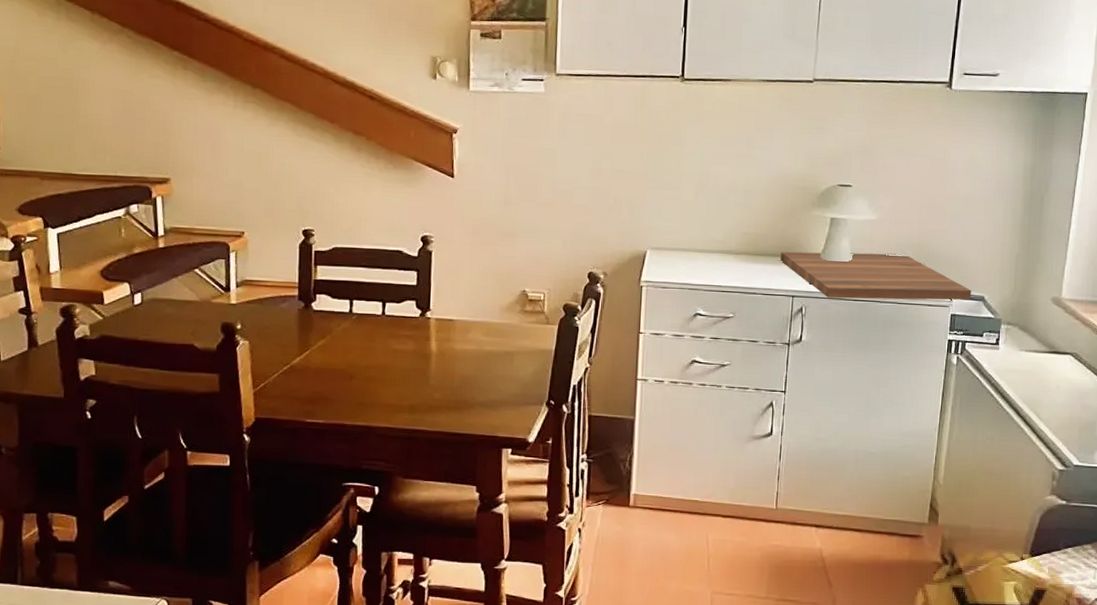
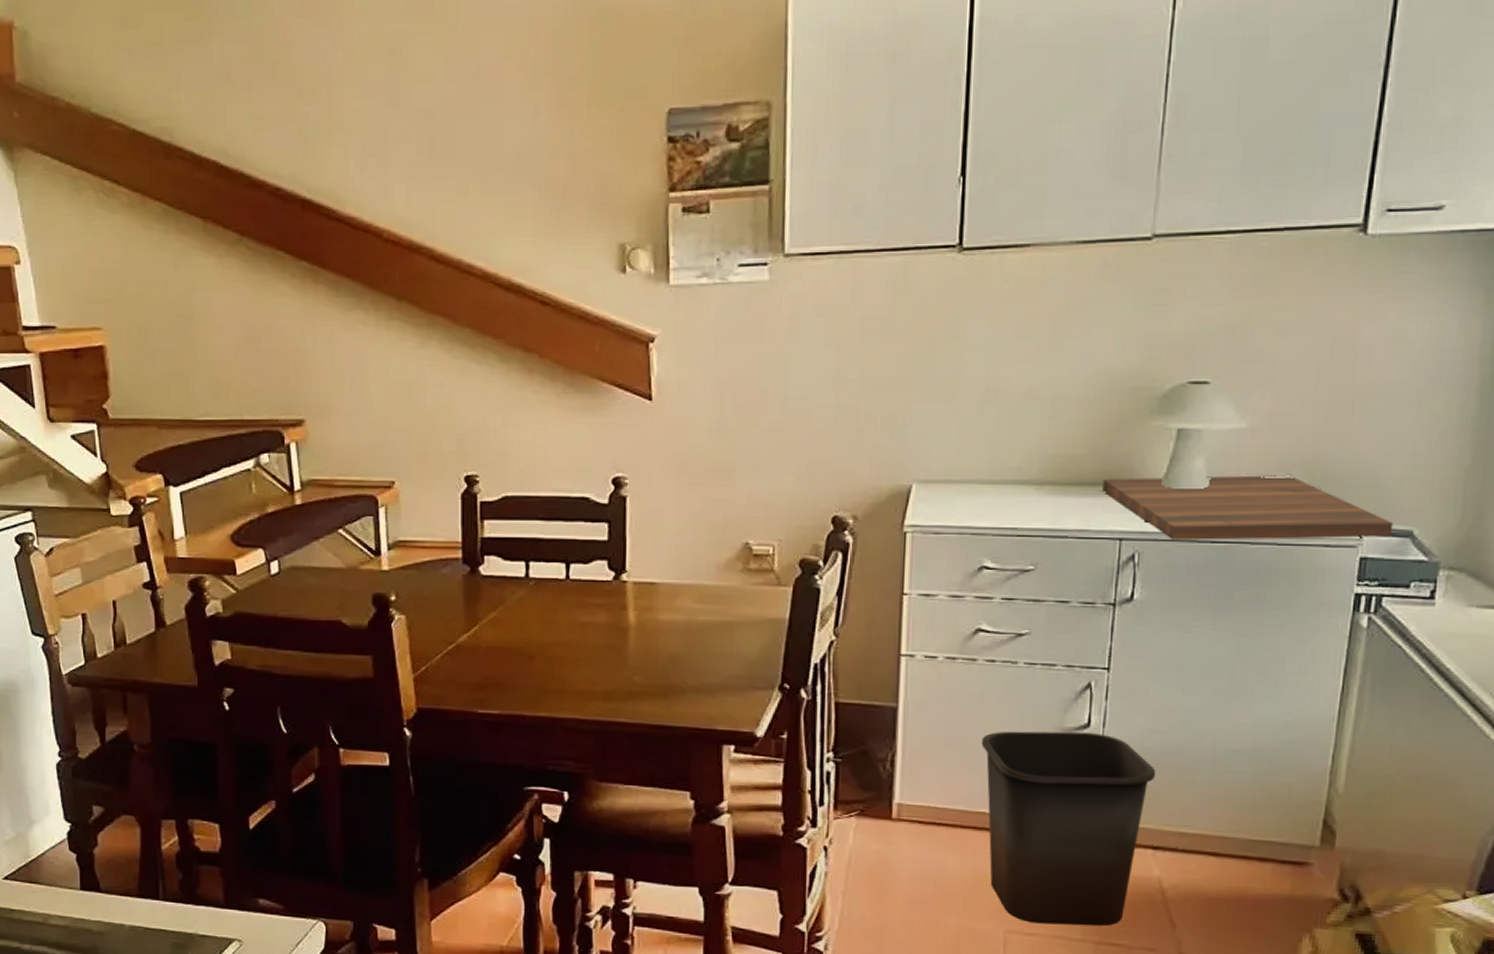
waste bin: none [695,438,818,587] -> present [981,731,1156,926]

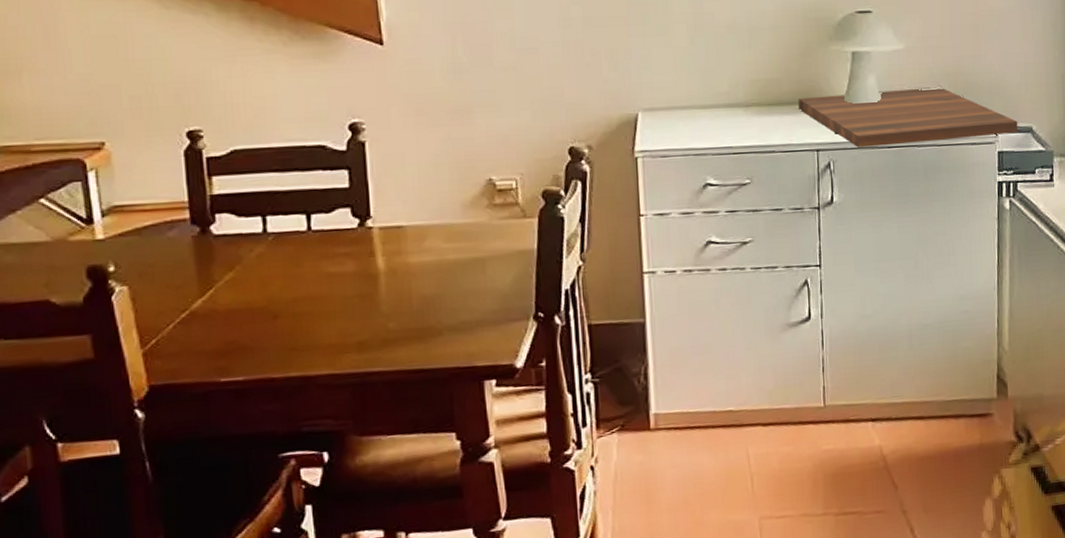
waste bin: present [981,731,1156,926] -> none [721,324,868,507]

